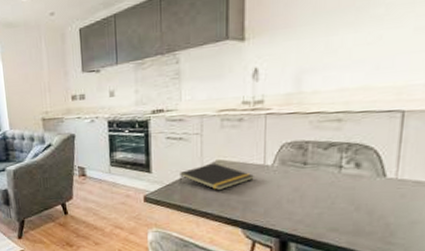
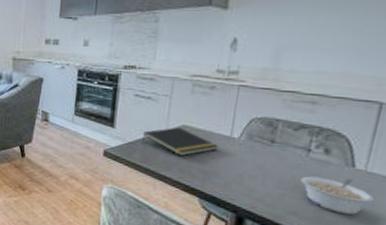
legume: none [336,188,408,223] -> present [301,176,374,215]

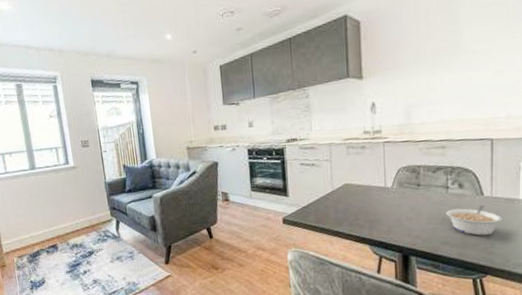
notepad: present [141,127,219,156] -> none [313,186,377,212]

